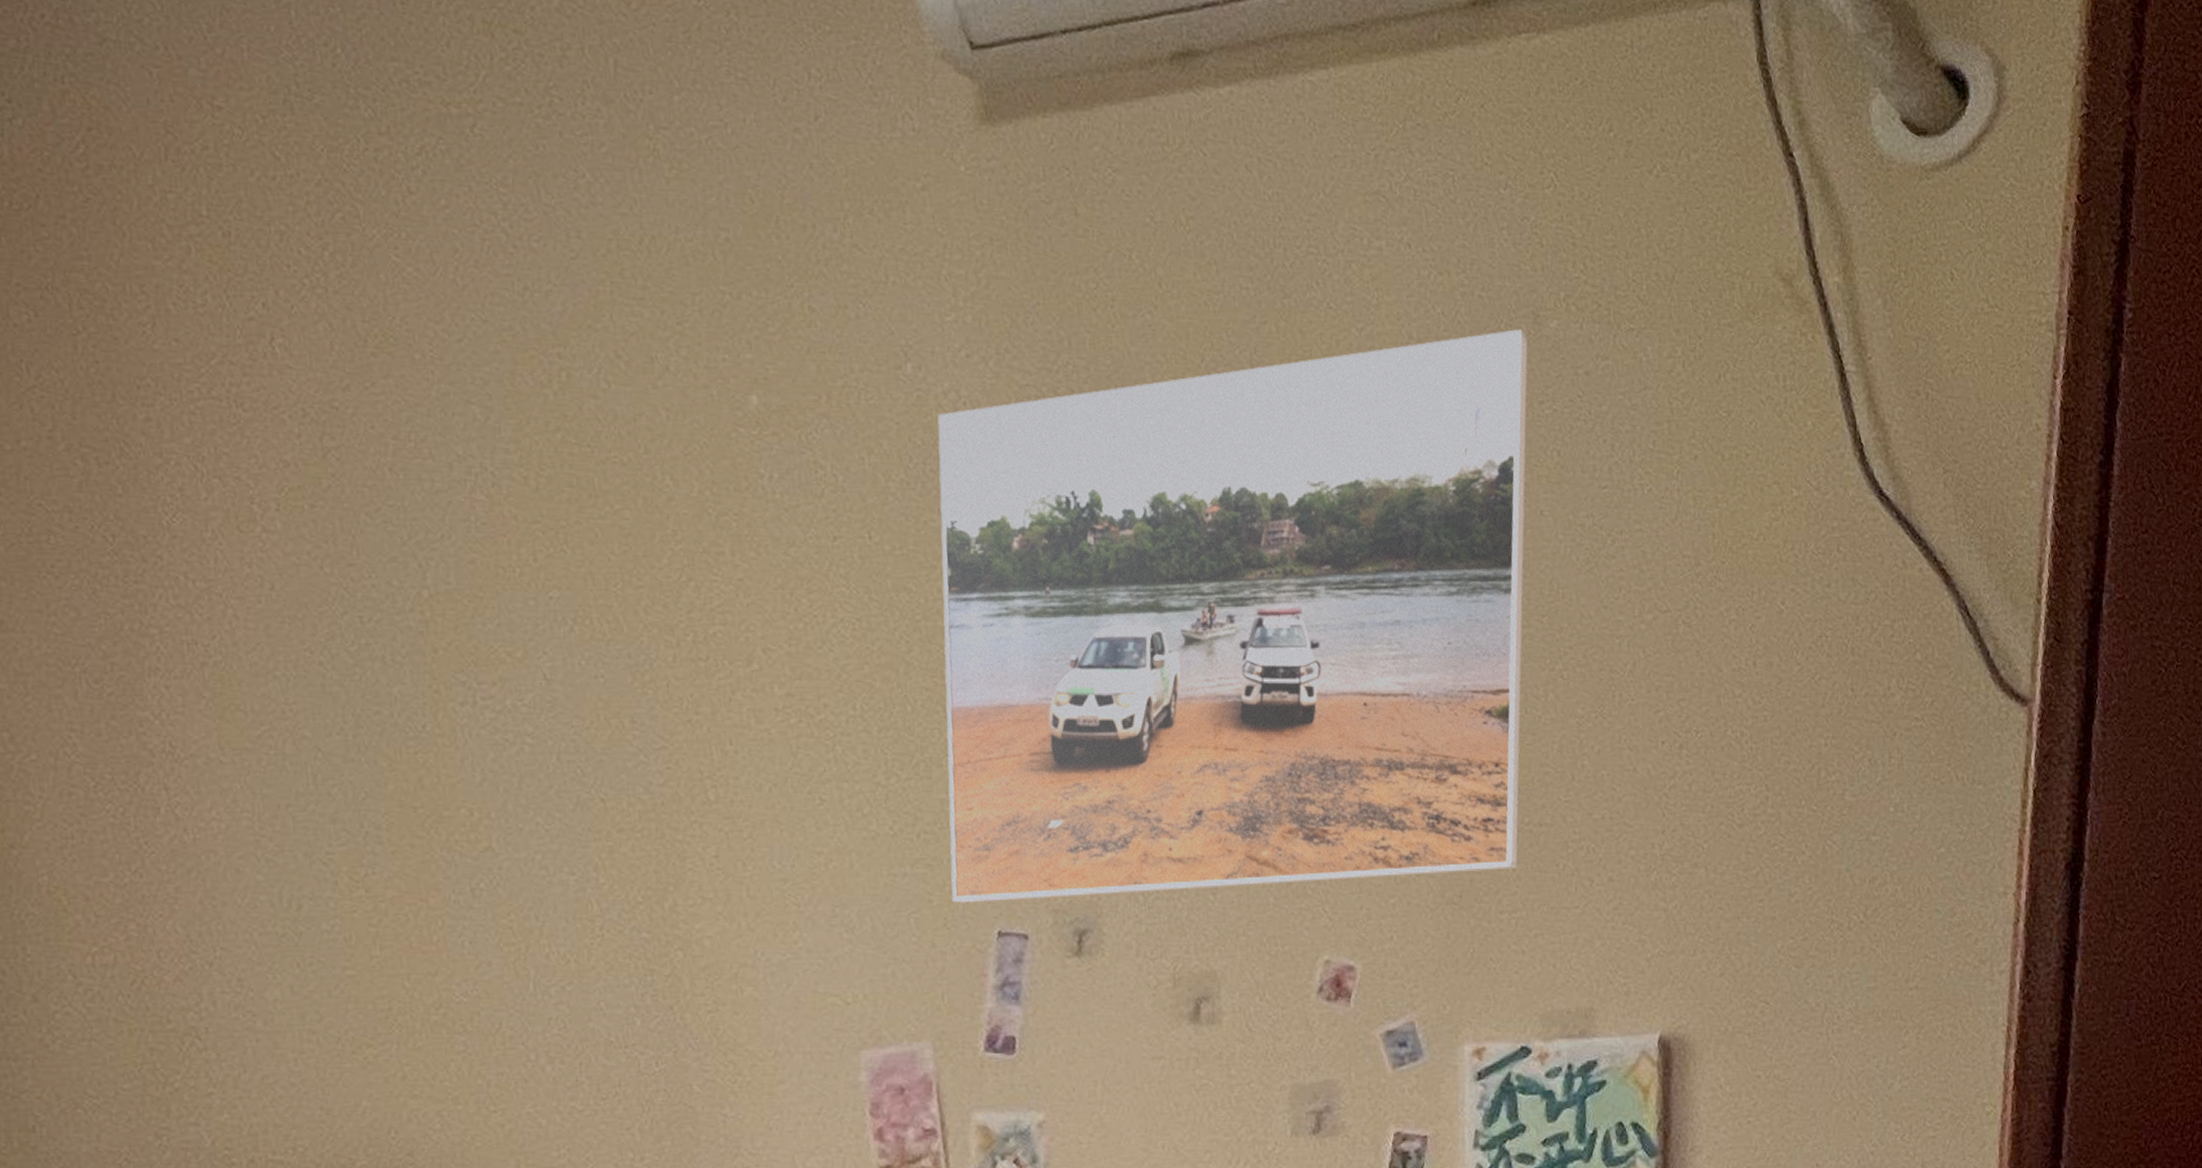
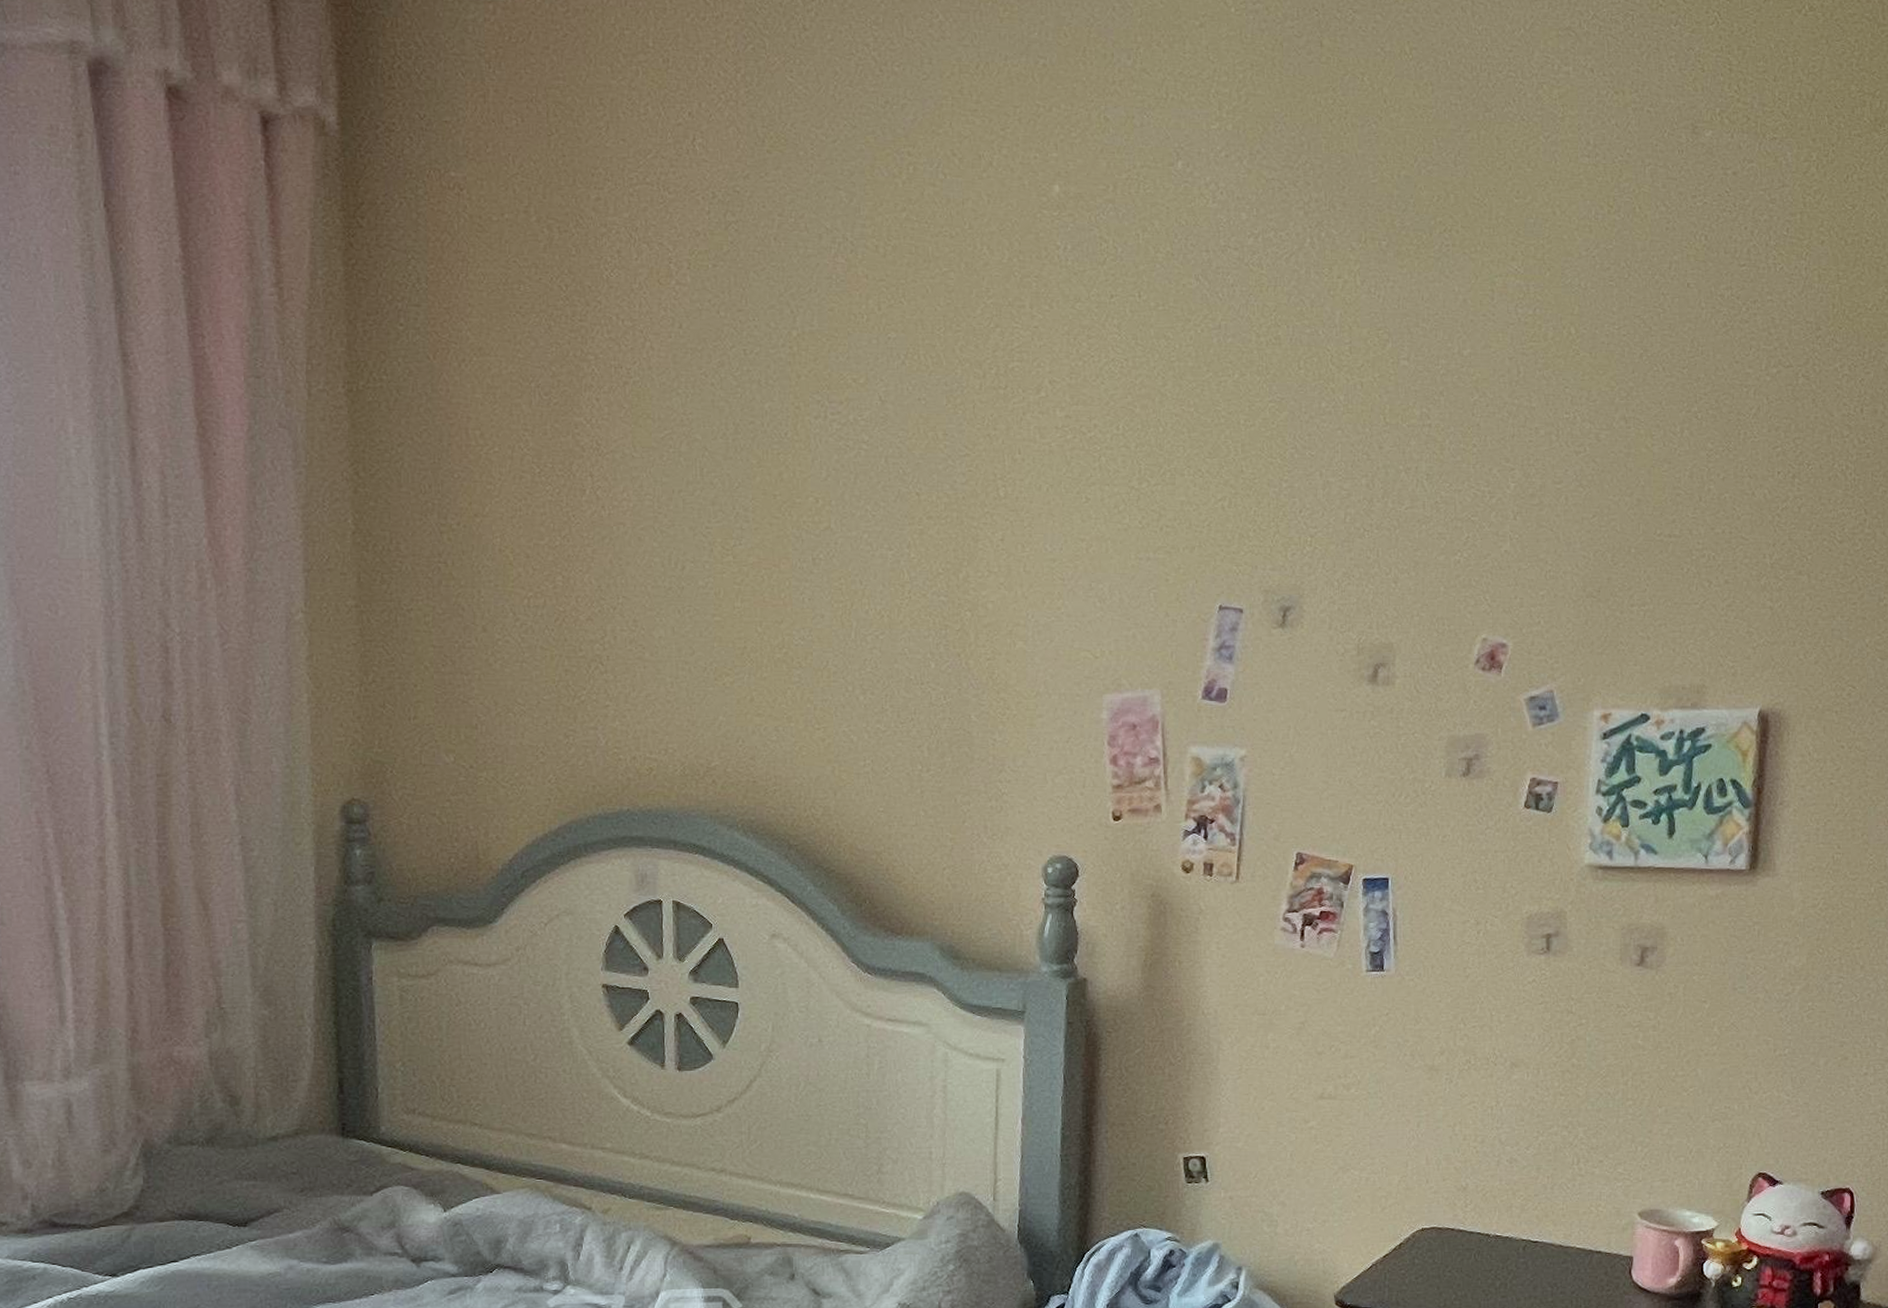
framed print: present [937,329,1528,903] -> none [1184,138,1686,583]

